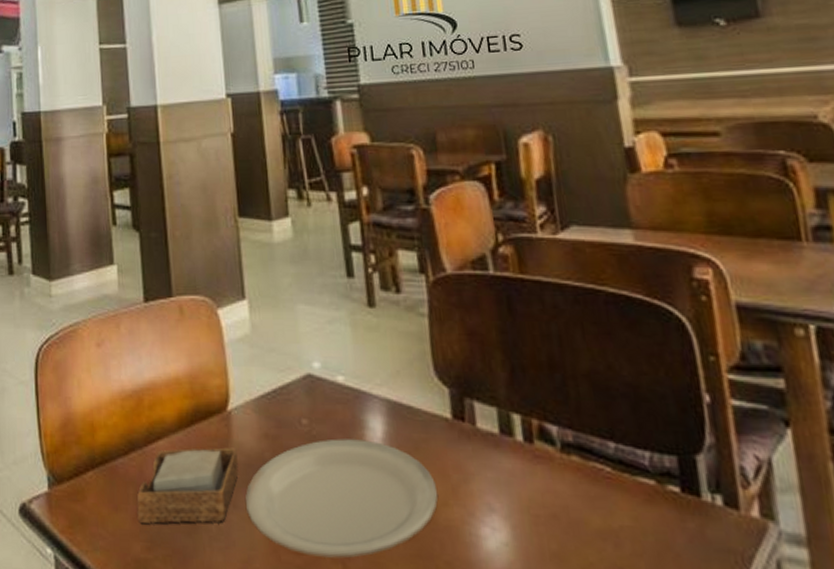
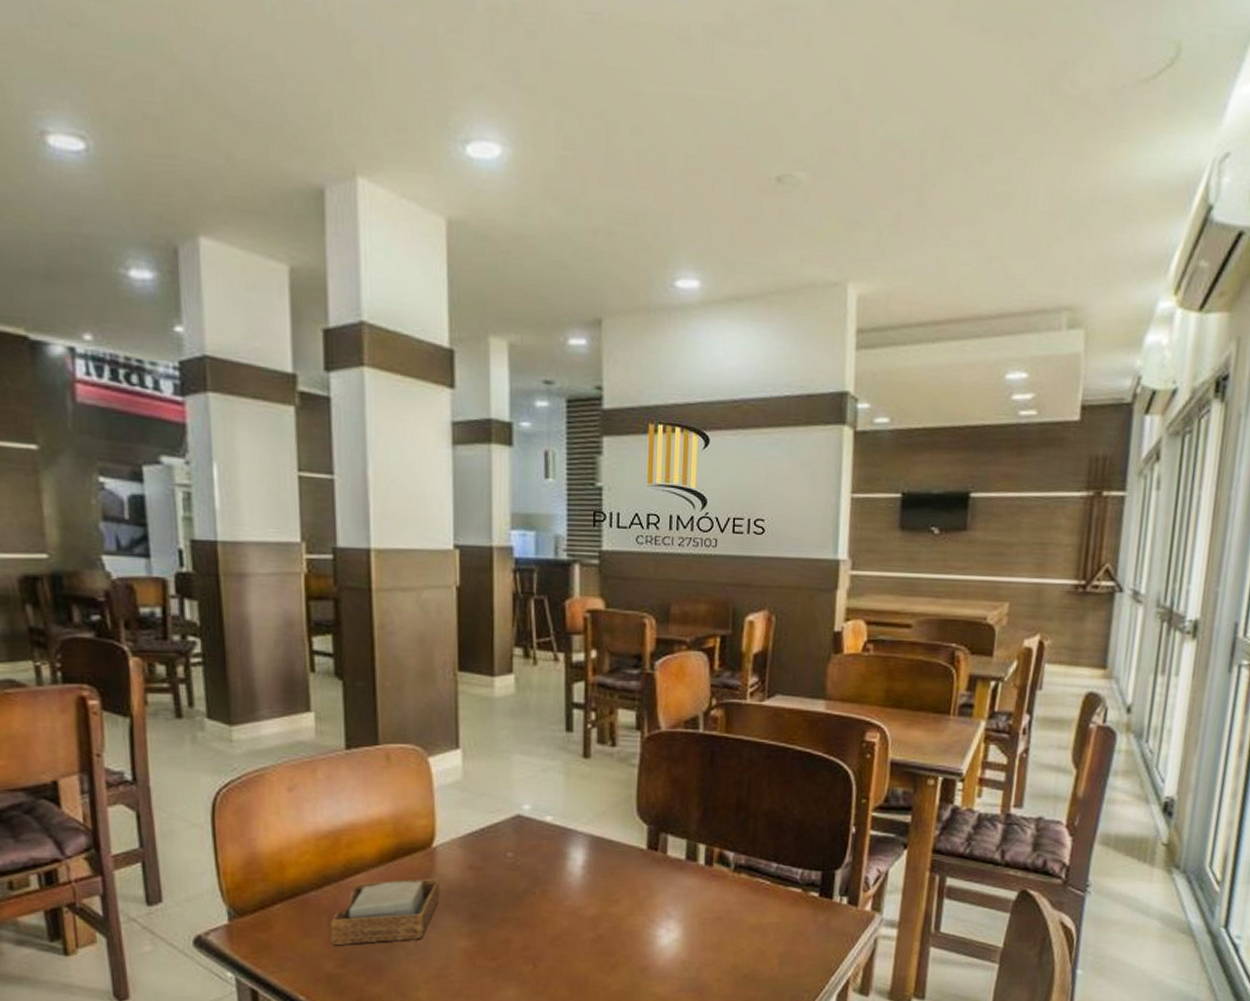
plate: present [245,438,439,558] -> none [444,868,626,960]

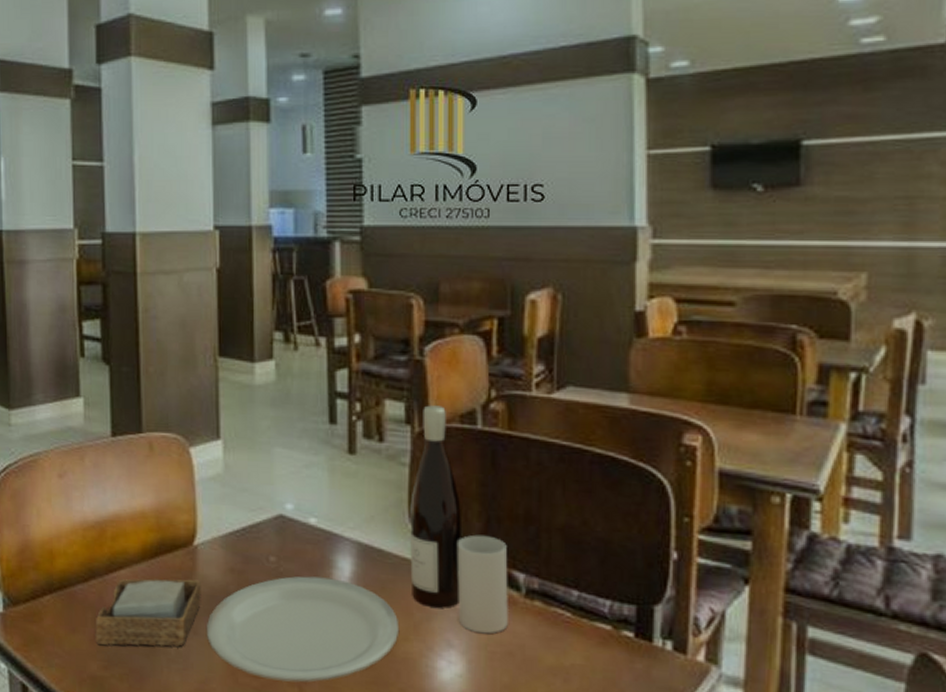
plate: none [444,868,626,960] -> present [206,576,400,683]
bottle: none [636,713,683,886] -> present [410,405,463,608]
cup: none [677,822,720,904] -> present [458,535,510,634]

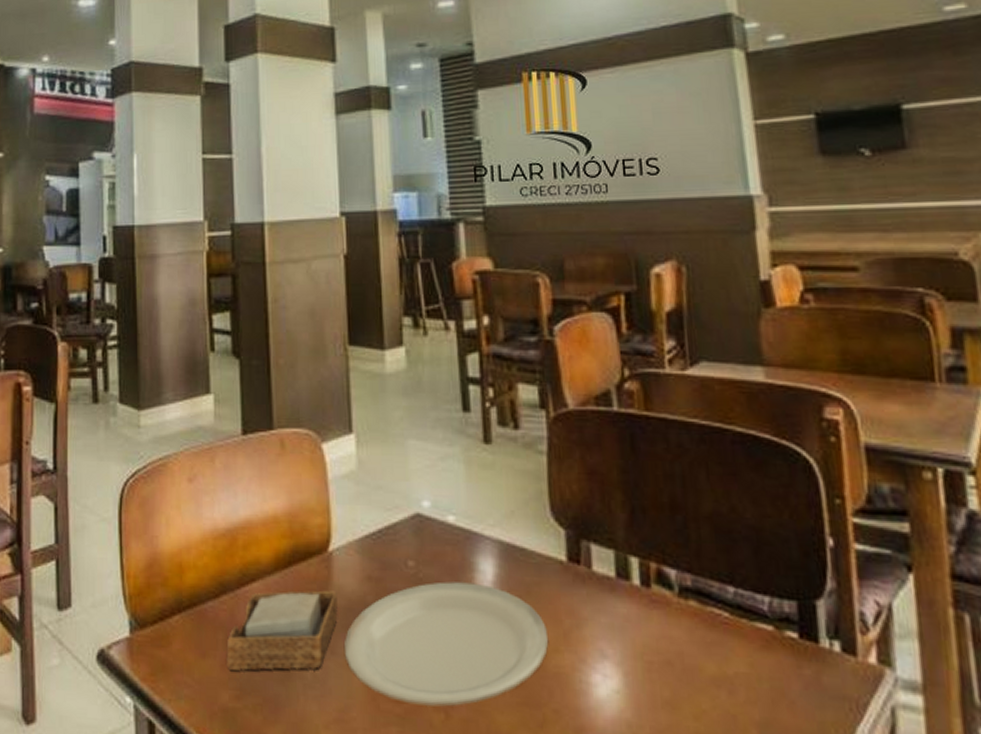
bottle: present [410,405,463,608] -> none [551,388,610,613]
cup: present [458,535,510,634] -> none [603,527,664,641]

